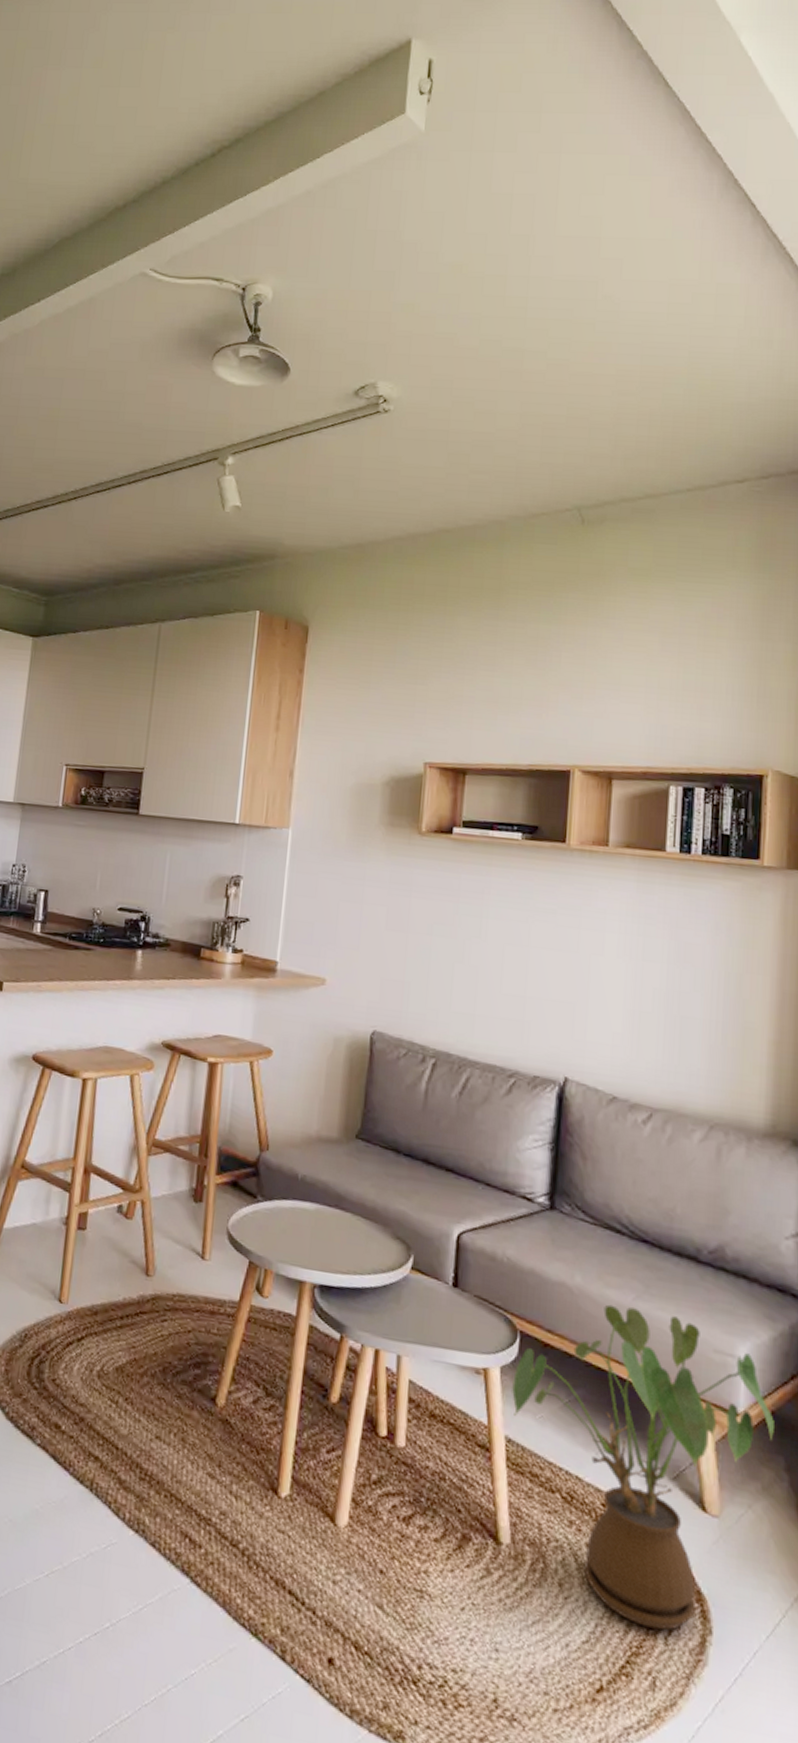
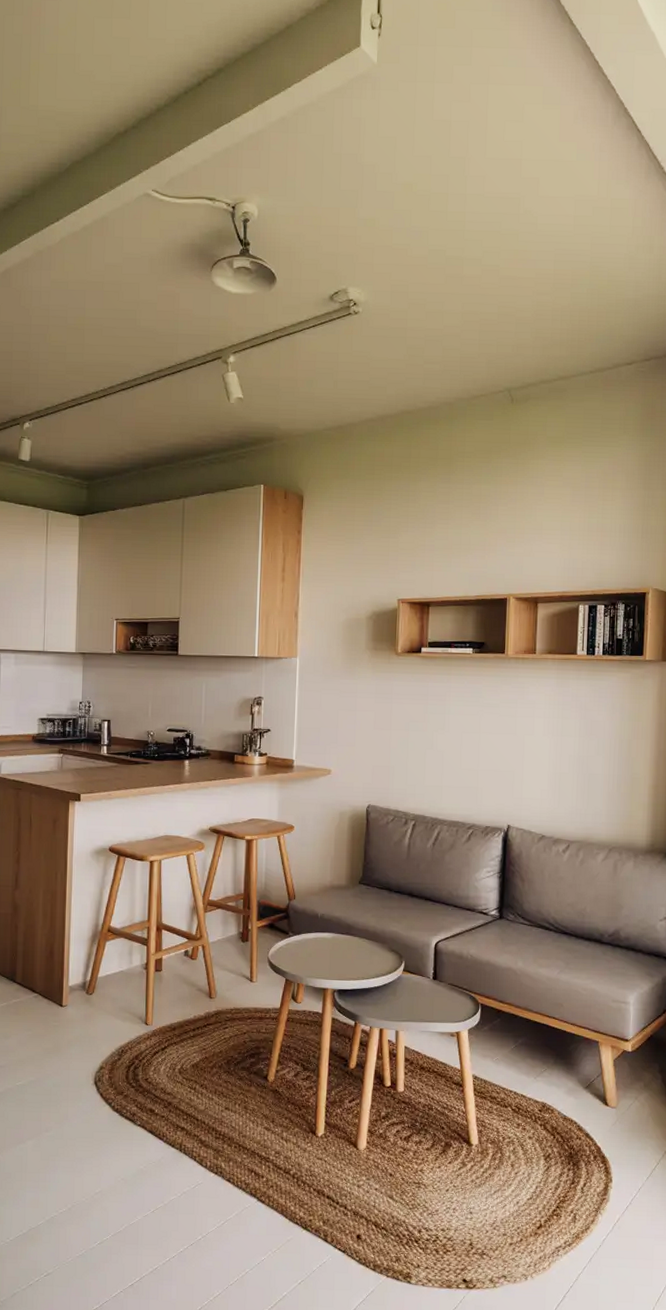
house plant: present [512,1304,774,1630] -> none [476,979,652,1184]

